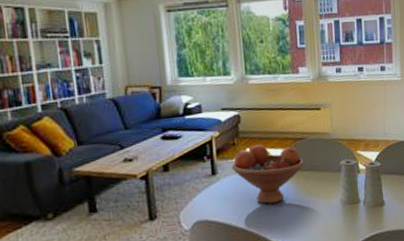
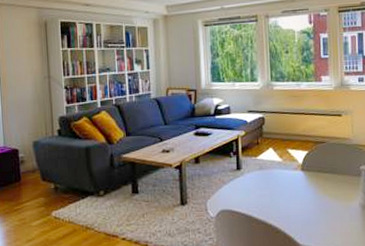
fruit bowl: present [231,144,305,204] -> none [255,145,325,201]

